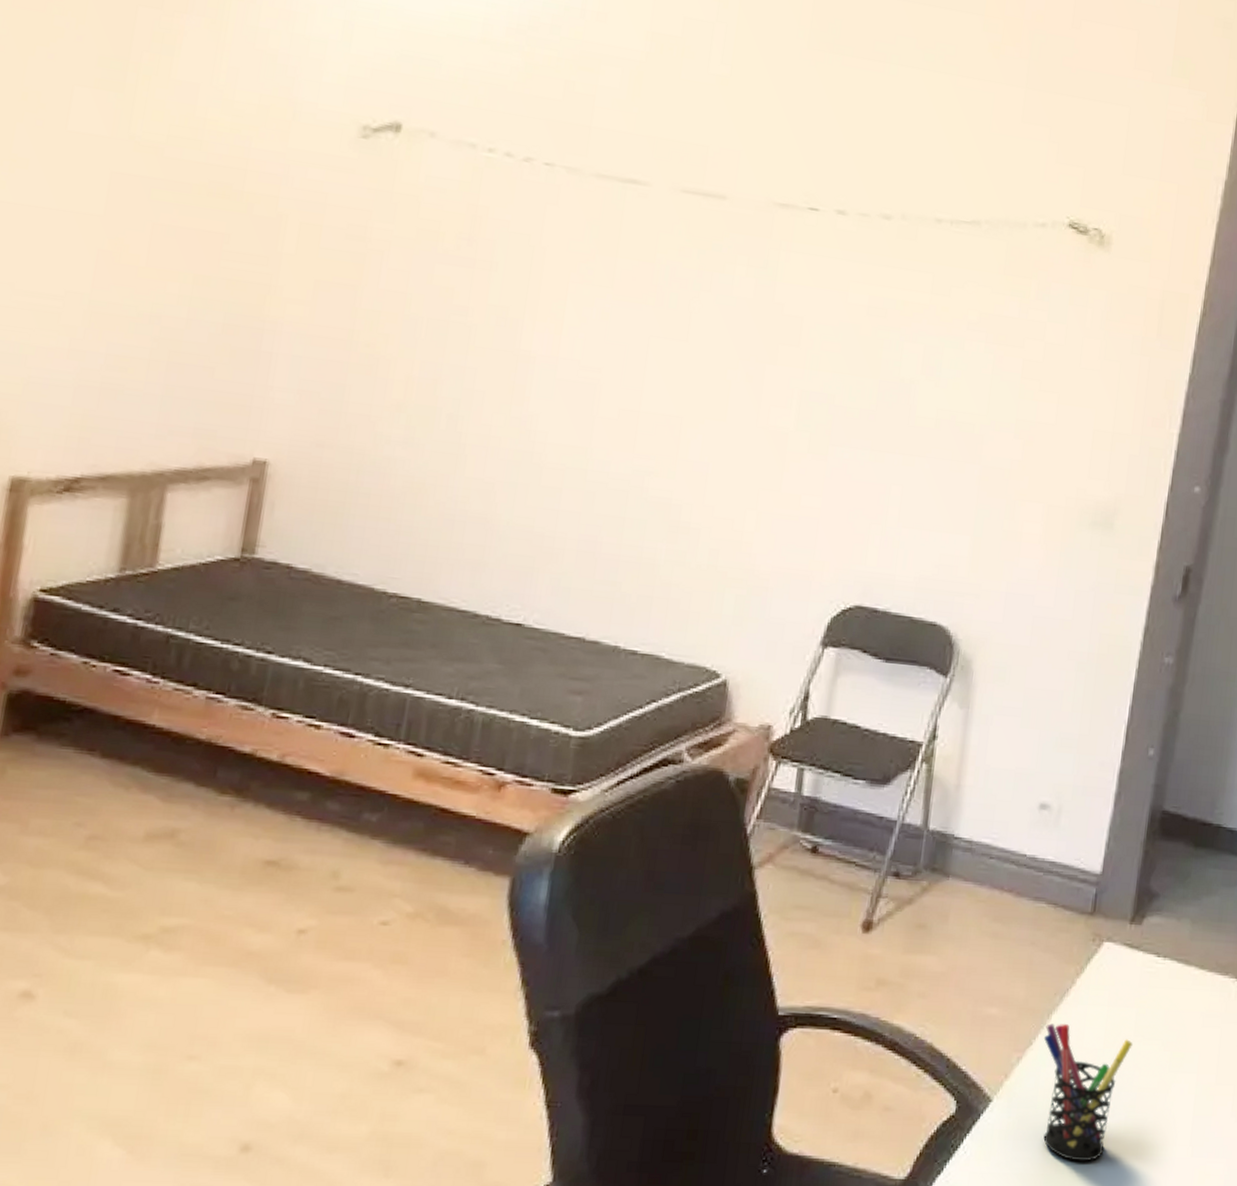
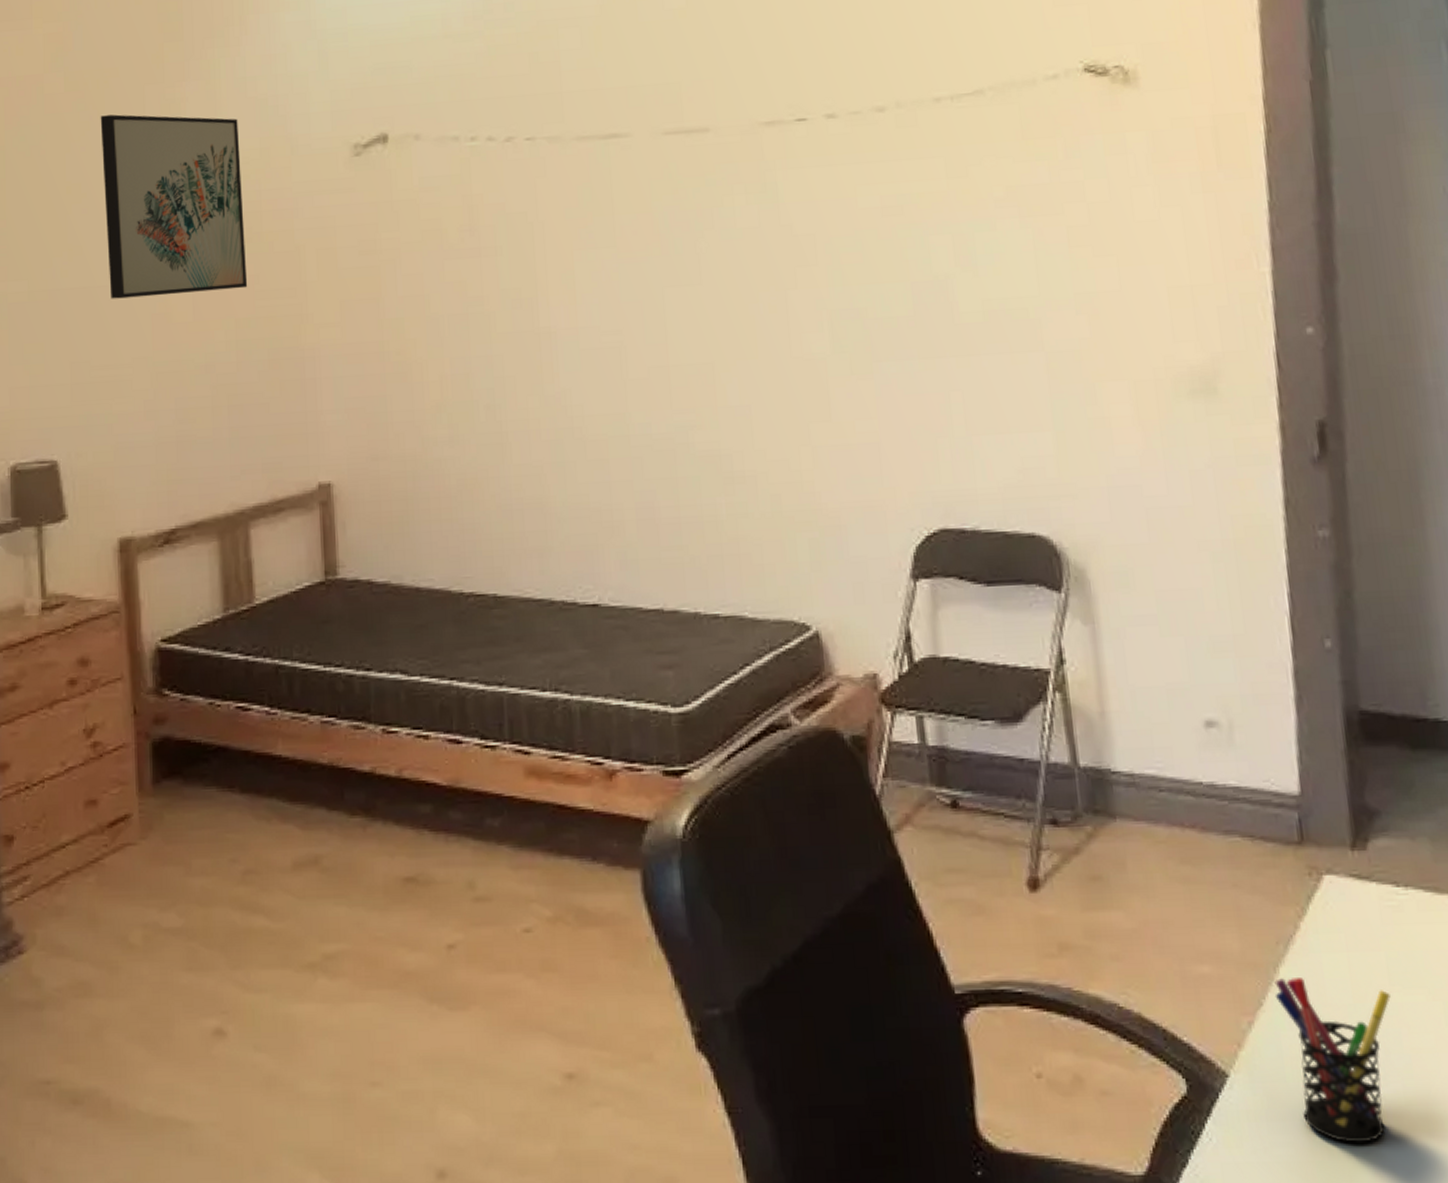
wall art: none [52,25,240,245] -> present [100,114,248,299]

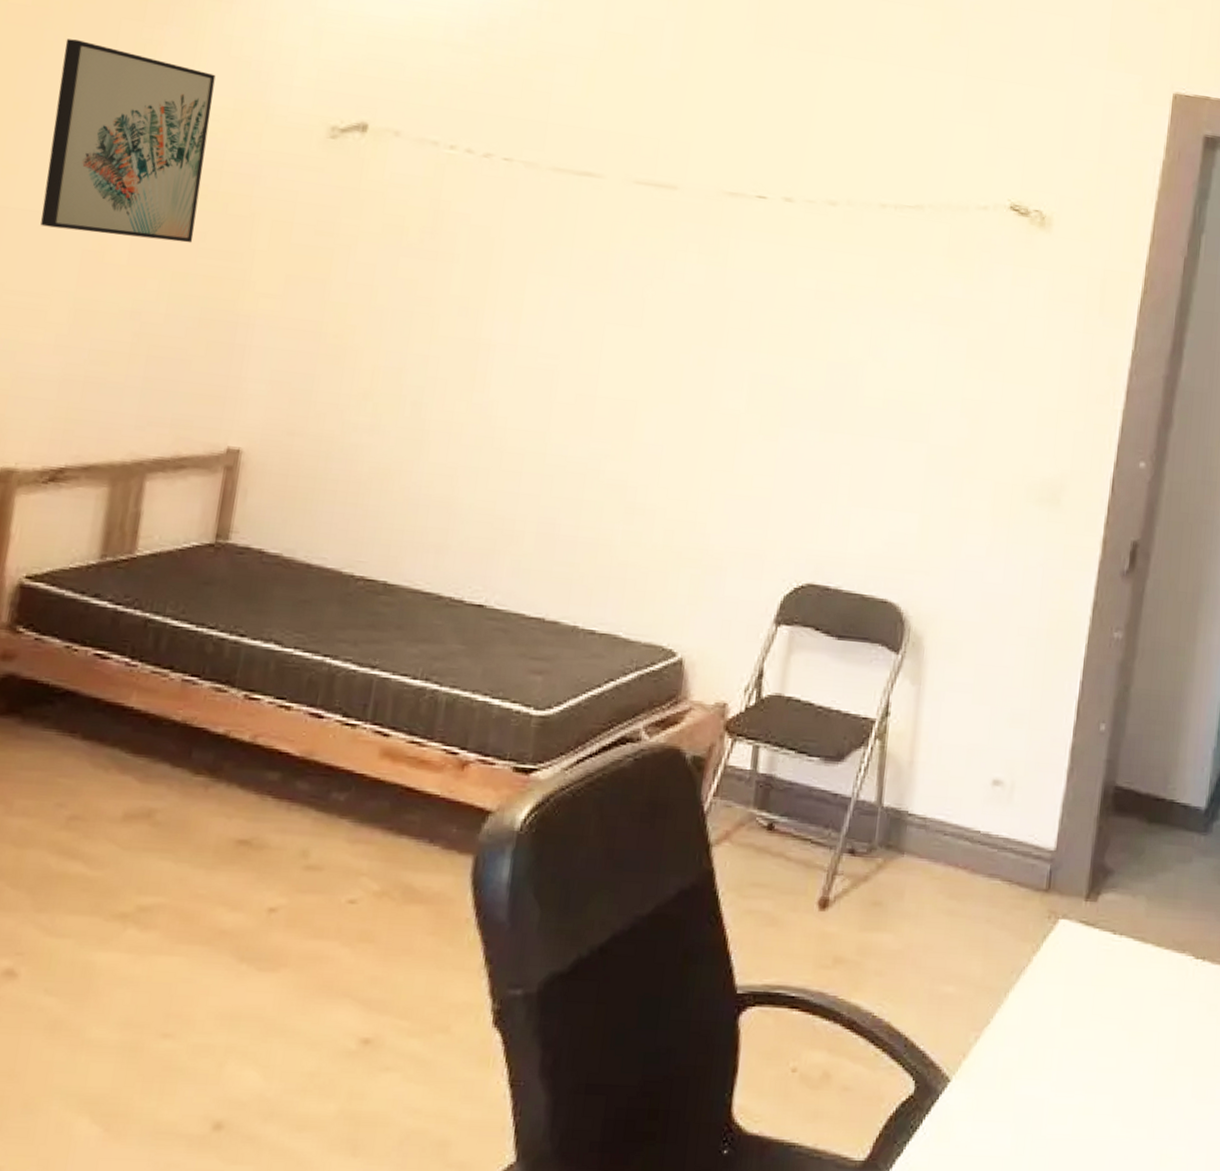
pen holder: present [1274,978,1391,1143] -> none [1001,1002,1091,1144]

